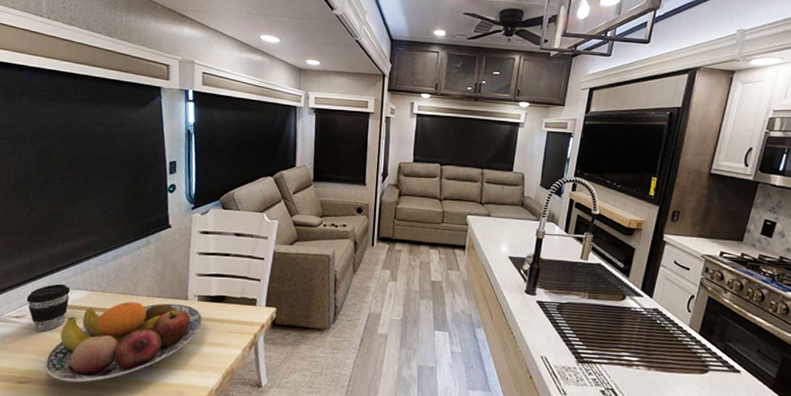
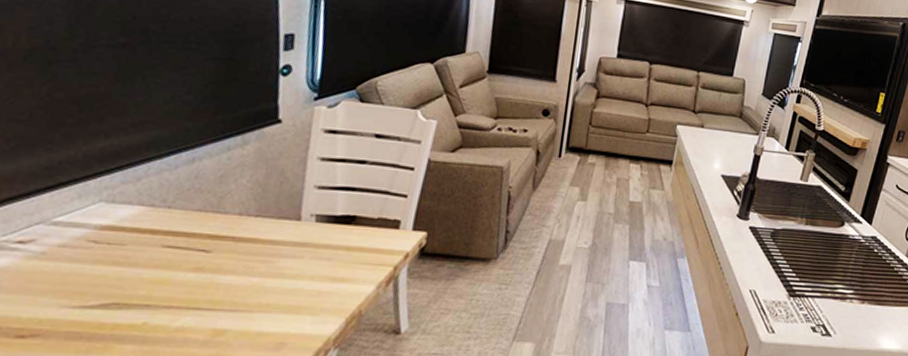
coffee cup: present [26,283,70,332] -> none [38,195,115,263]
fruit bowl: present [44,302,203,383] -> none [63,222,322,335]

